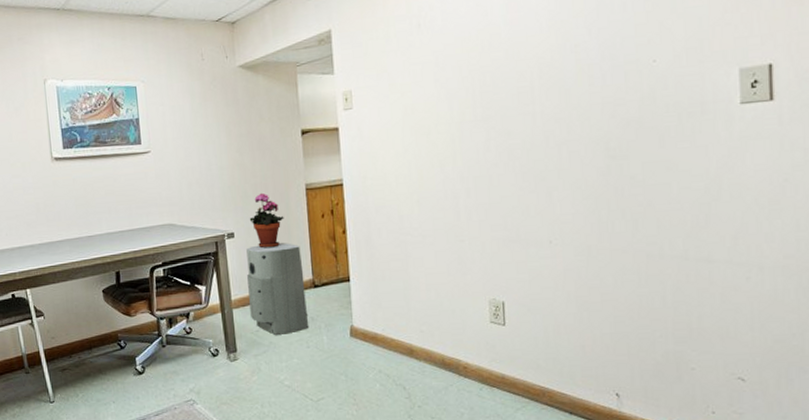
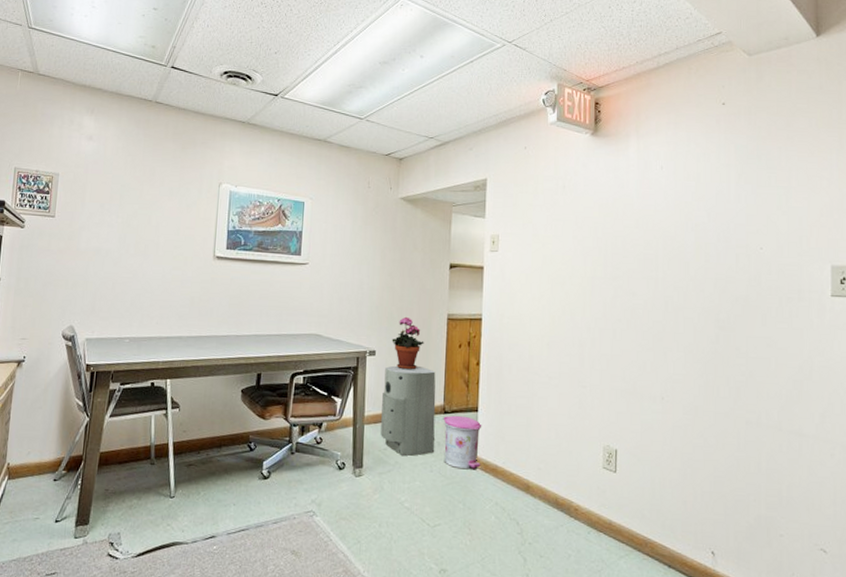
trash can: none [313,287,359,342] -> present [443,415,482,470]

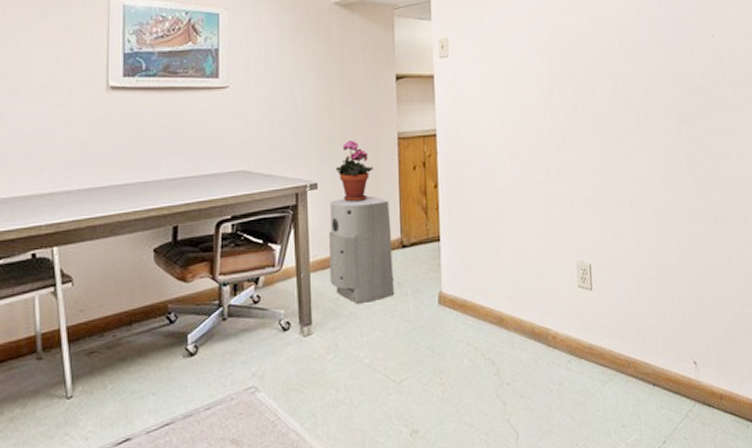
trash can: present [443,415,482,470] -> none [401,248,448,310]

